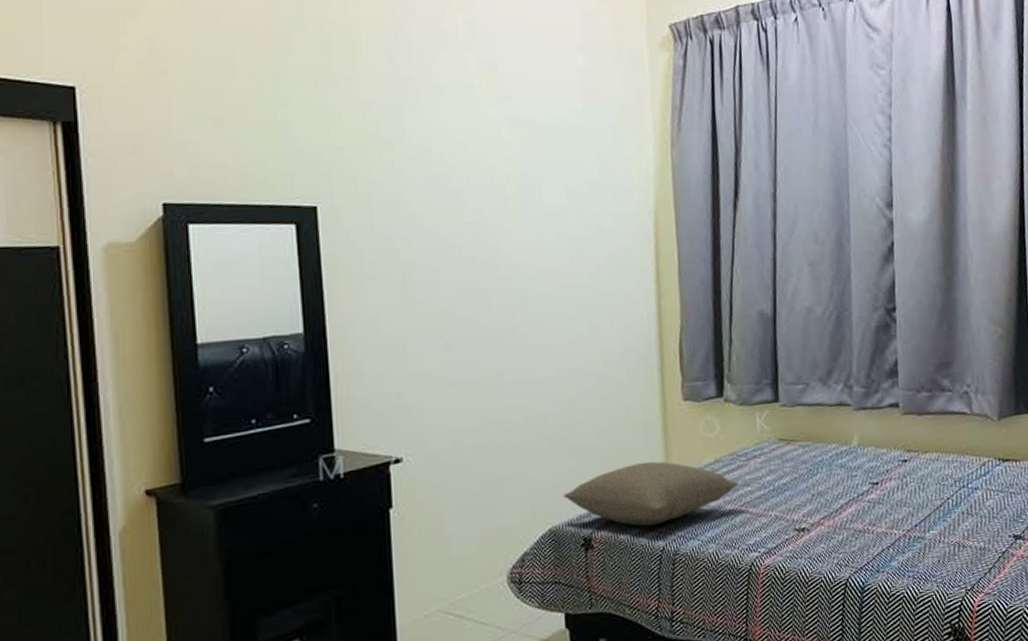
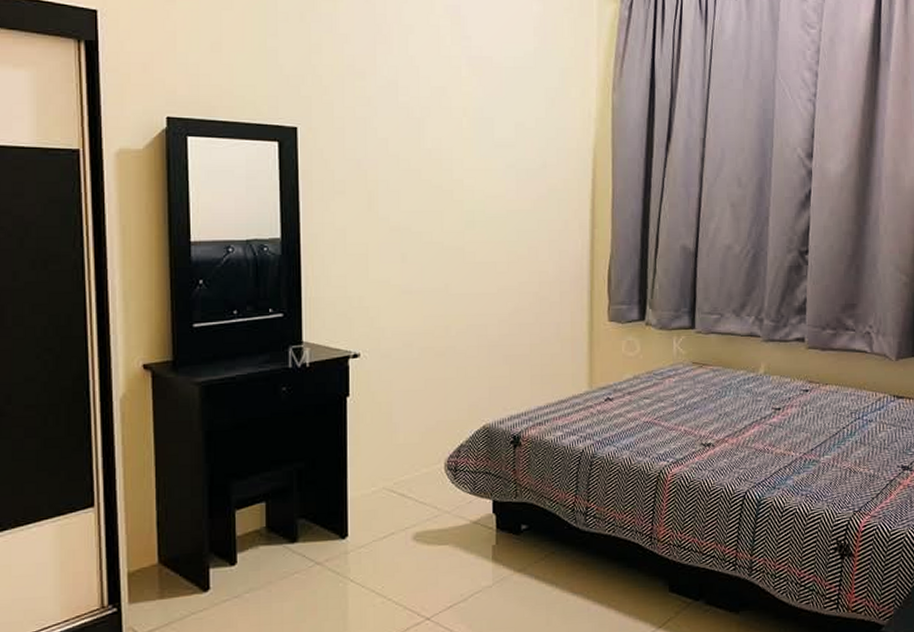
pillow: present [562,461,739,526] -> none [497,373,654,430]

